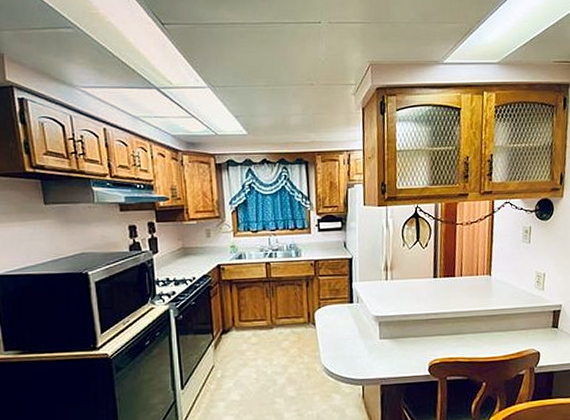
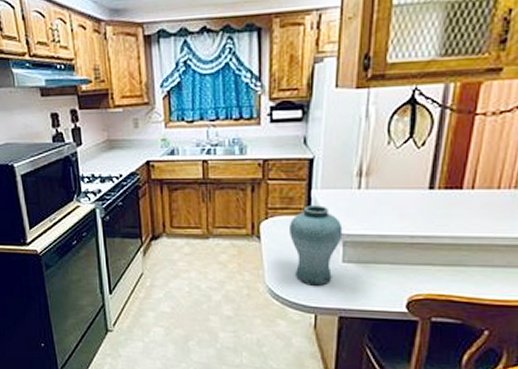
vase: none [338,294,378,361] -> present [290,205,343,286]

